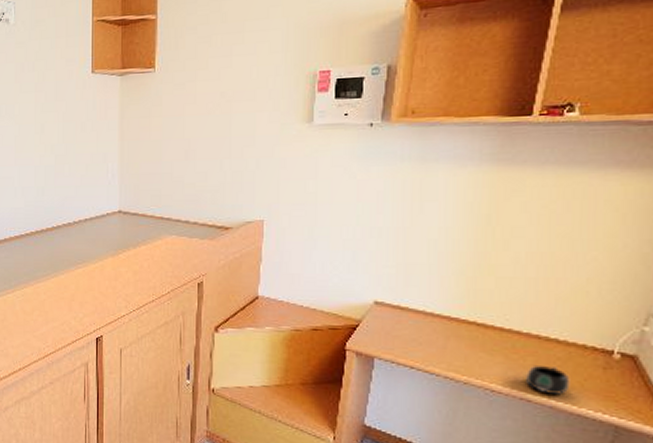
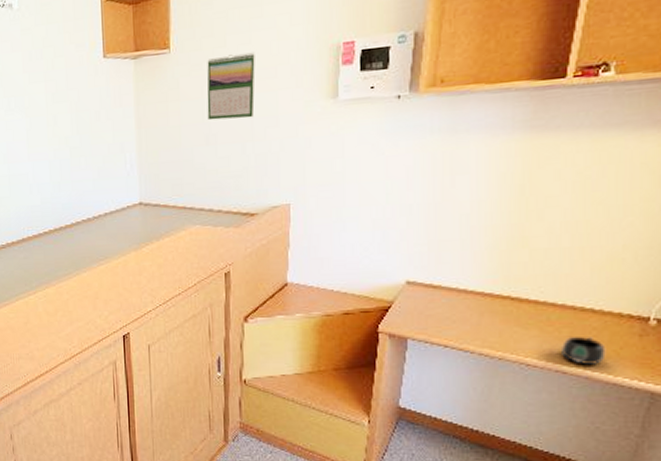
calendar: none [188,75,235,137] -> present [207,52,255,121]

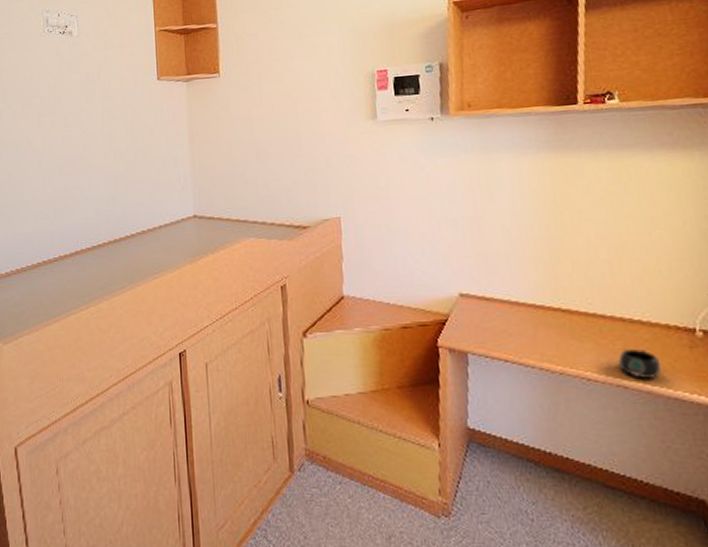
calendar: present [207,52,255,121] -> none [254,77,301,138]

